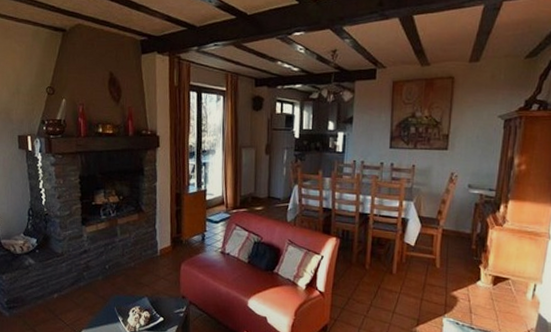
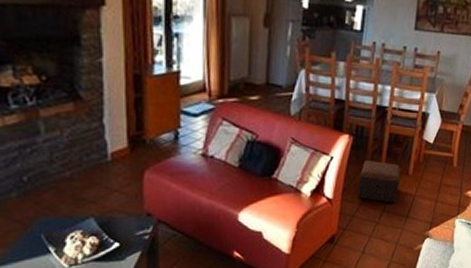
footstool: none [347,260,385,299] -> present [358,161,400,203]

